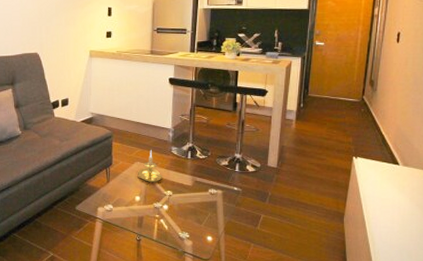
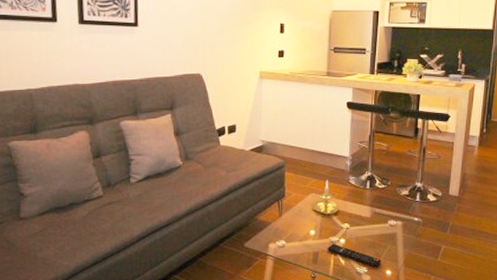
remote control: none [151,209,202,233] -> present [327,243,381,267]

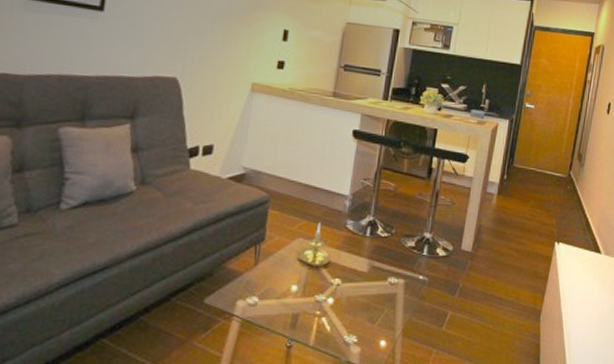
remote control: present [327,243,381,267] -> none [310,303,375,336]

